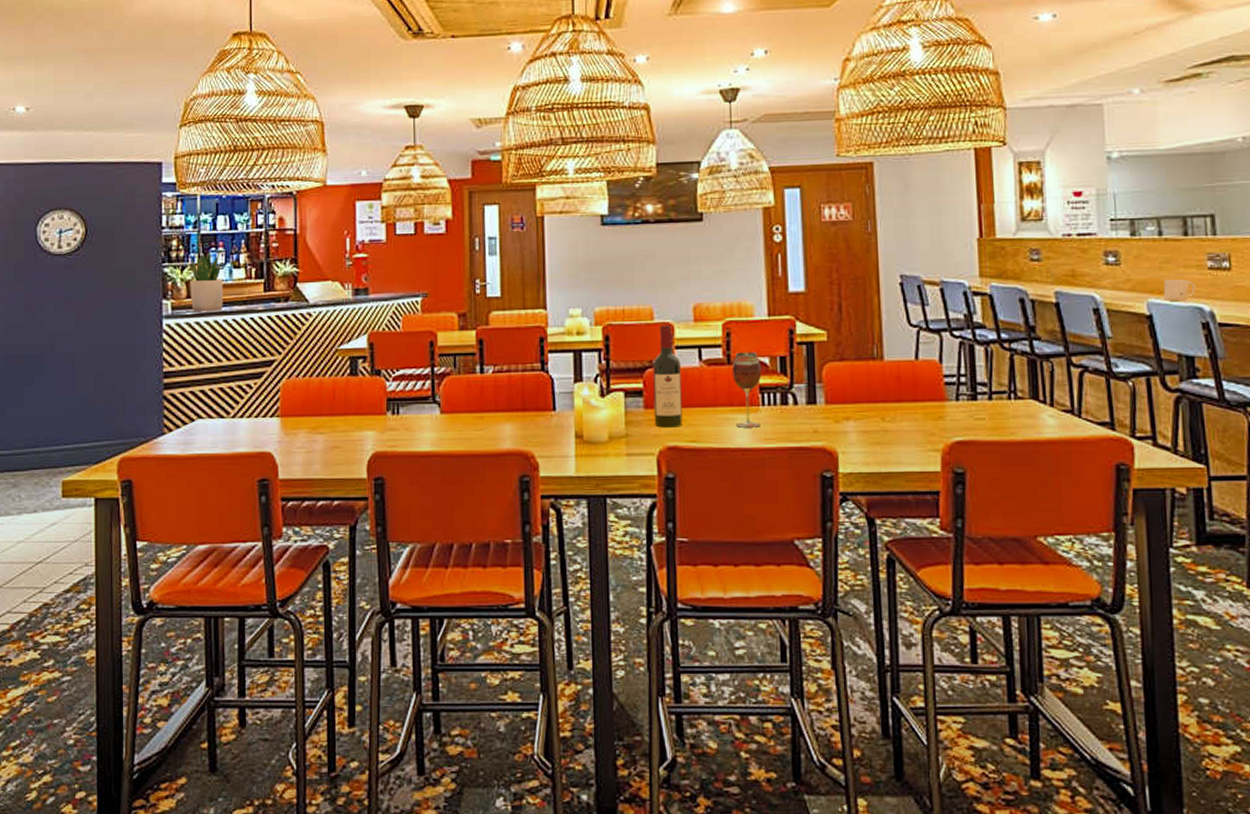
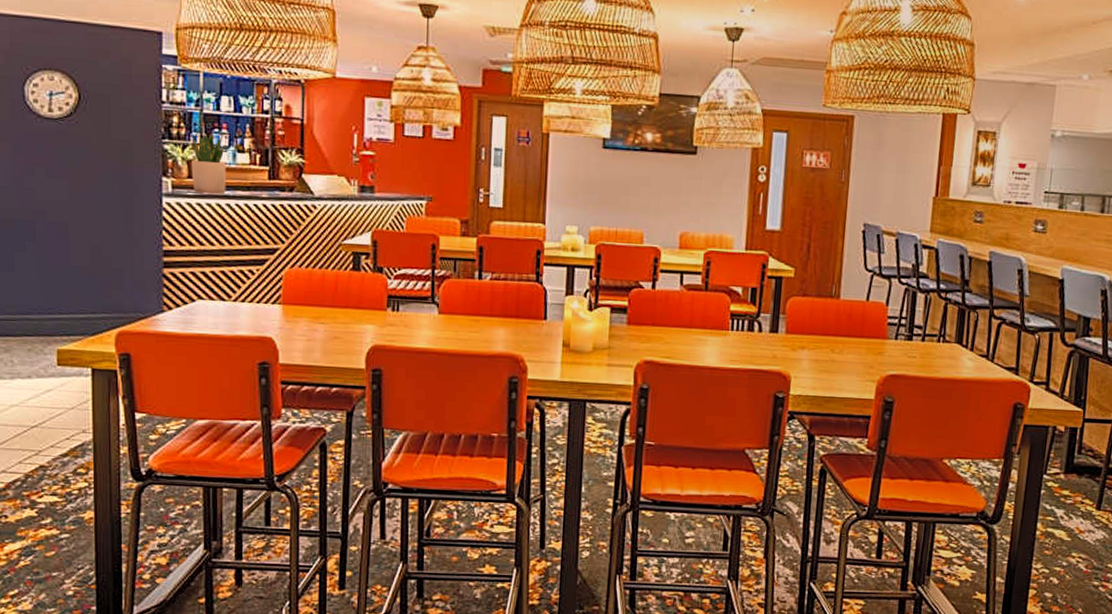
wine bottle: present [652,325,683,428] -> none [635,249,664,344]
wineglass: present [732,352,762,428] -> none [707,280,735,349]
mug: present [1163,279,1197,302] -> none [1075,249,1103,270]

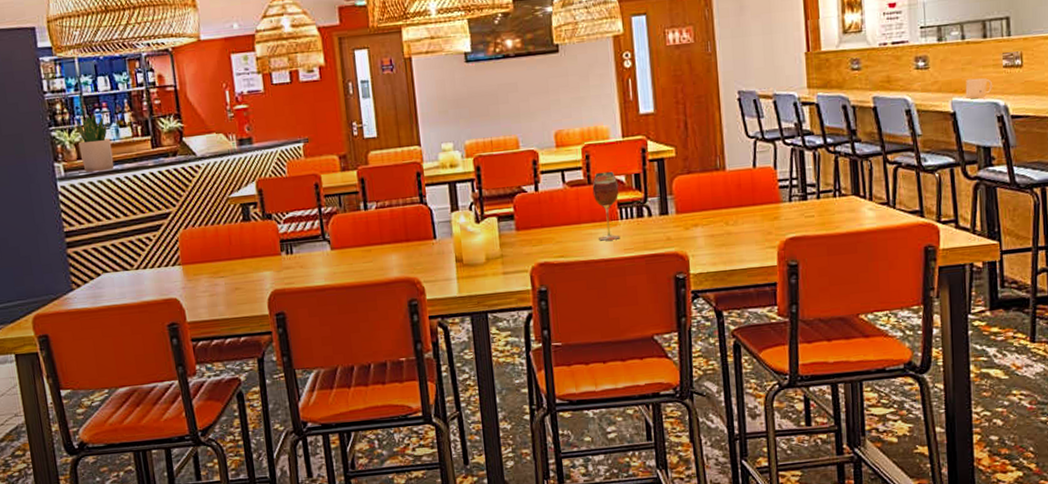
wineglass: none [707,280,735,349] -> present [592,171,620,241]
mug: none [1075,249,1103,270] -> present [965,77,993,100]

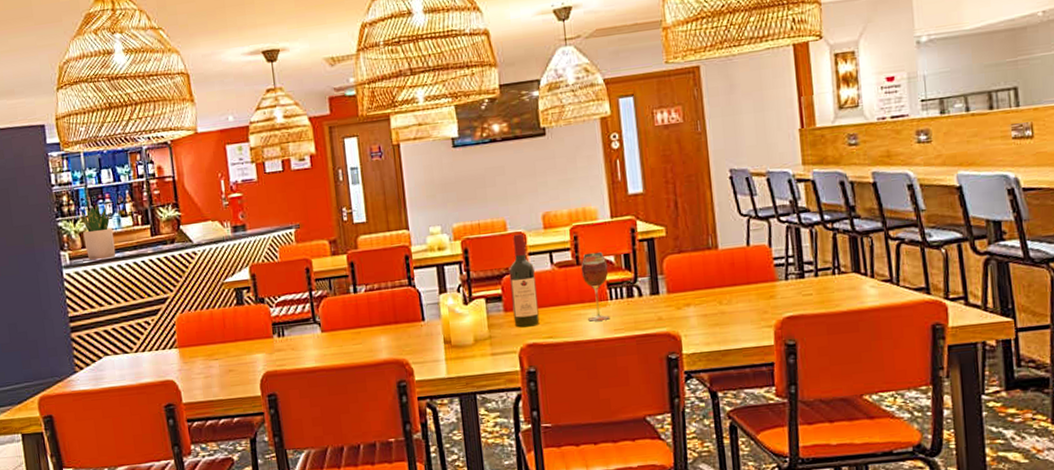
wine bottle: none [521,152,551,247] -> present [509,234,540,328]
mug: present [965,77,993,100] -> none [971,150,1002,173]

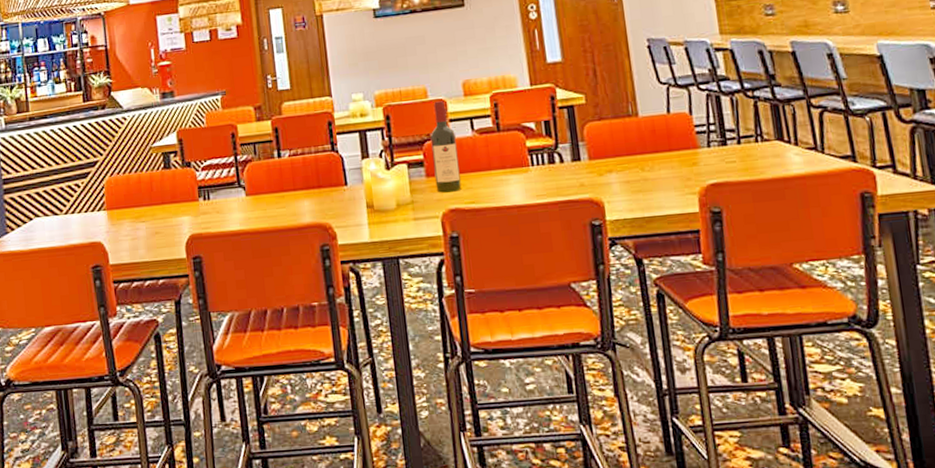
planter: present [81,201,116,261] -> none [17,69,49,125]
wineglass: present [581,251,610,322] -> none [501,118,532,187]

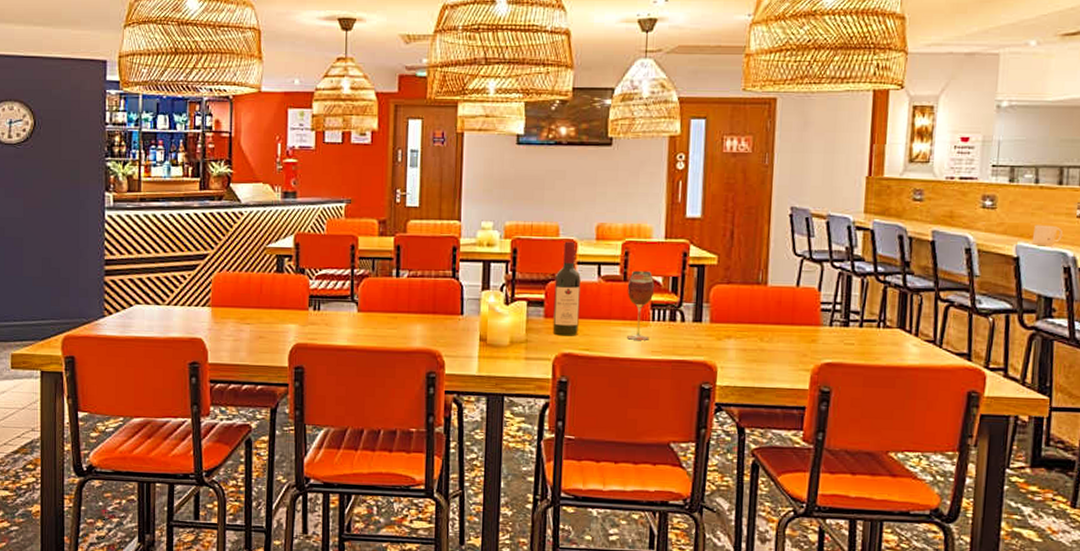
wineglass: none [501,118,532,187] -> present [627,270,655,340]
mug: none [891,20,922,42] -> present [1032,224,1064,247]

